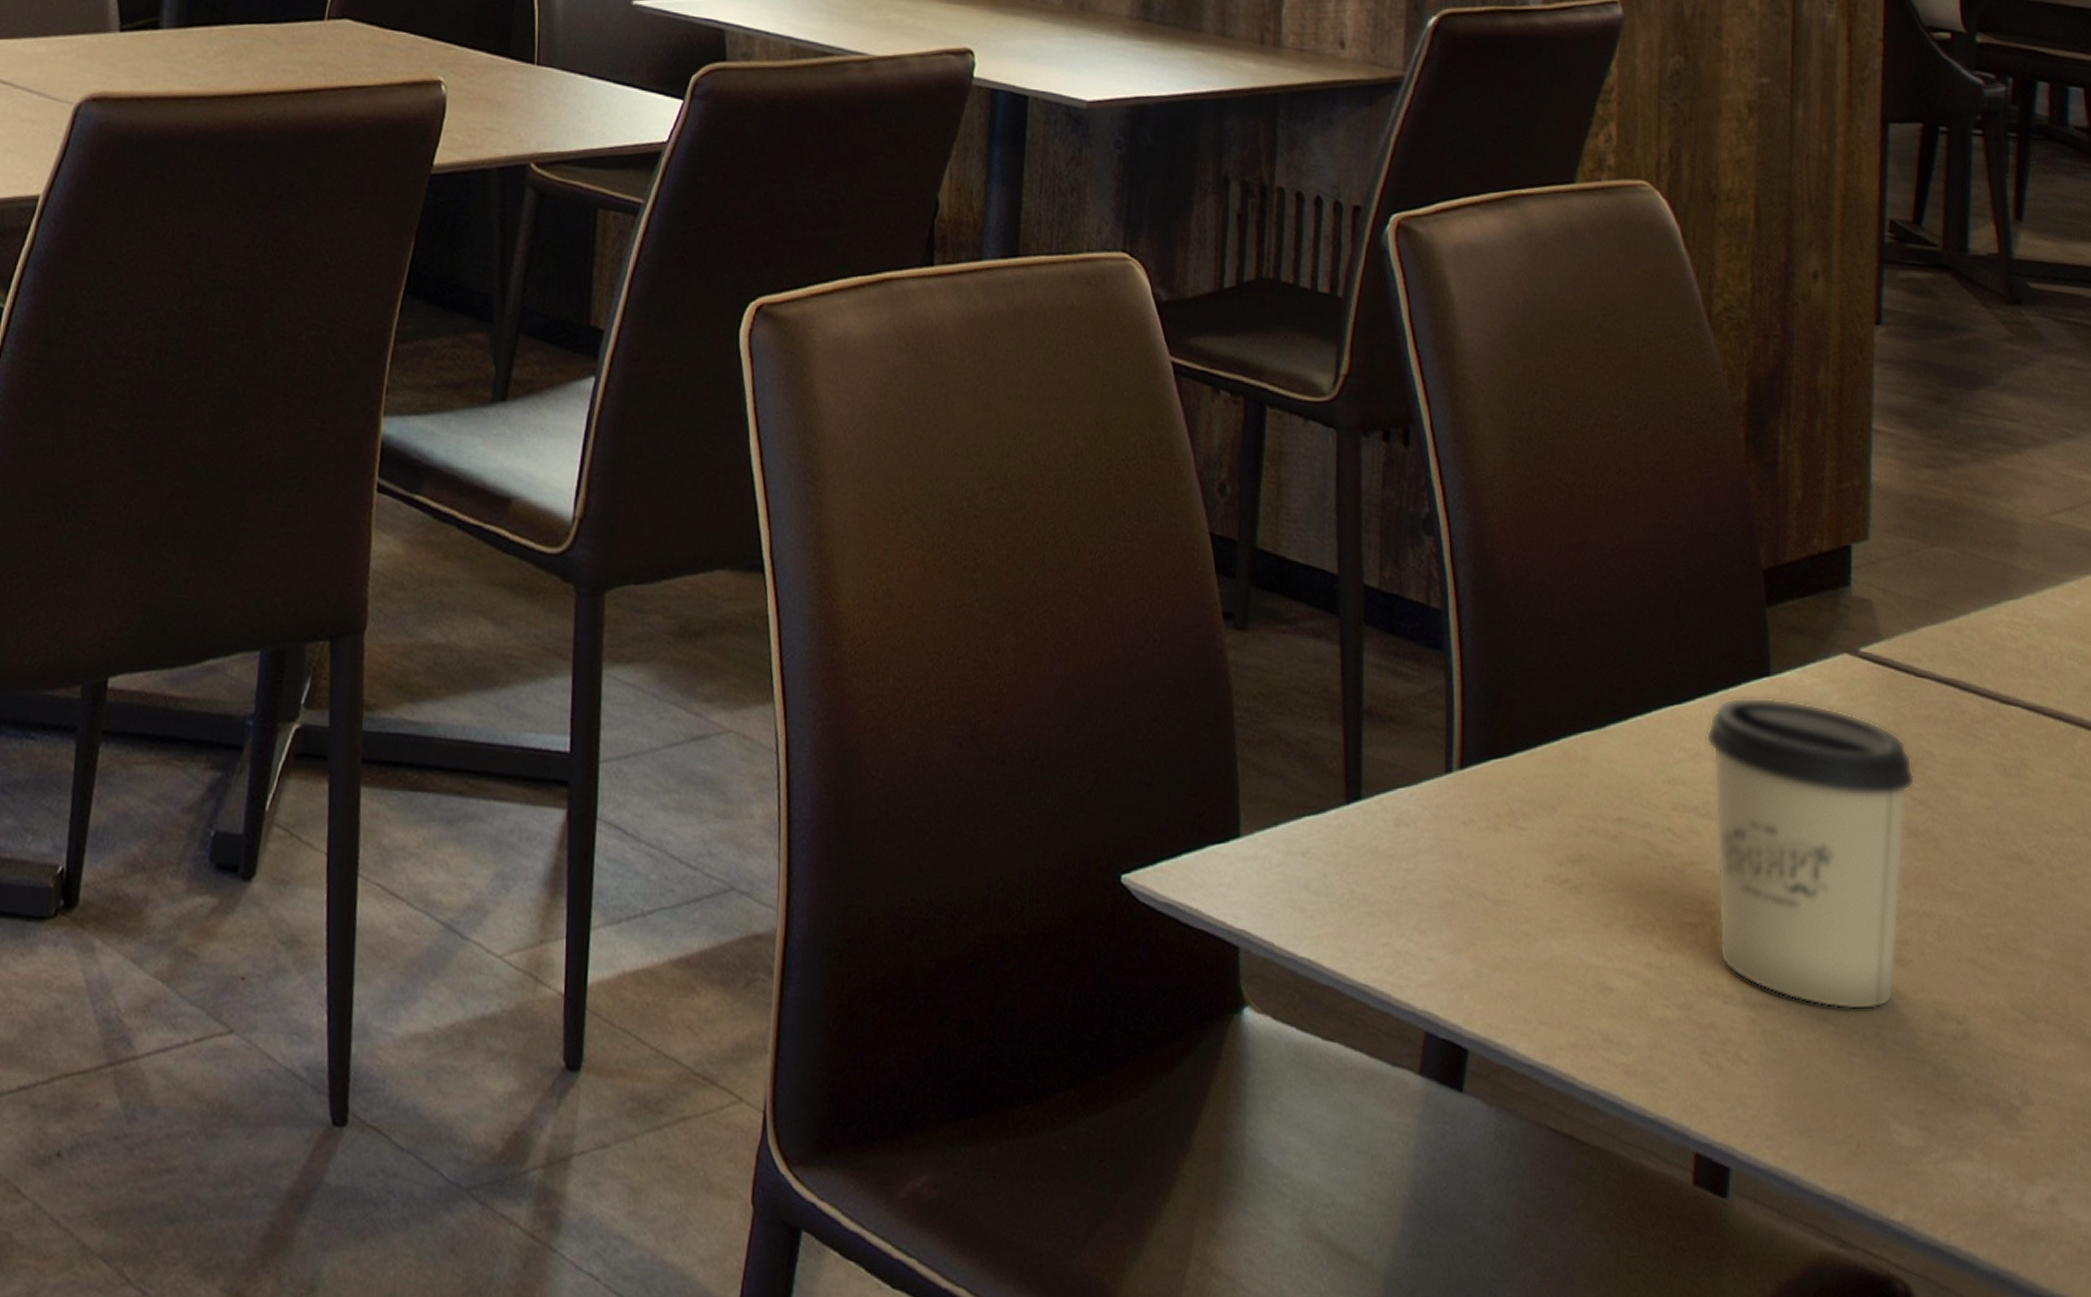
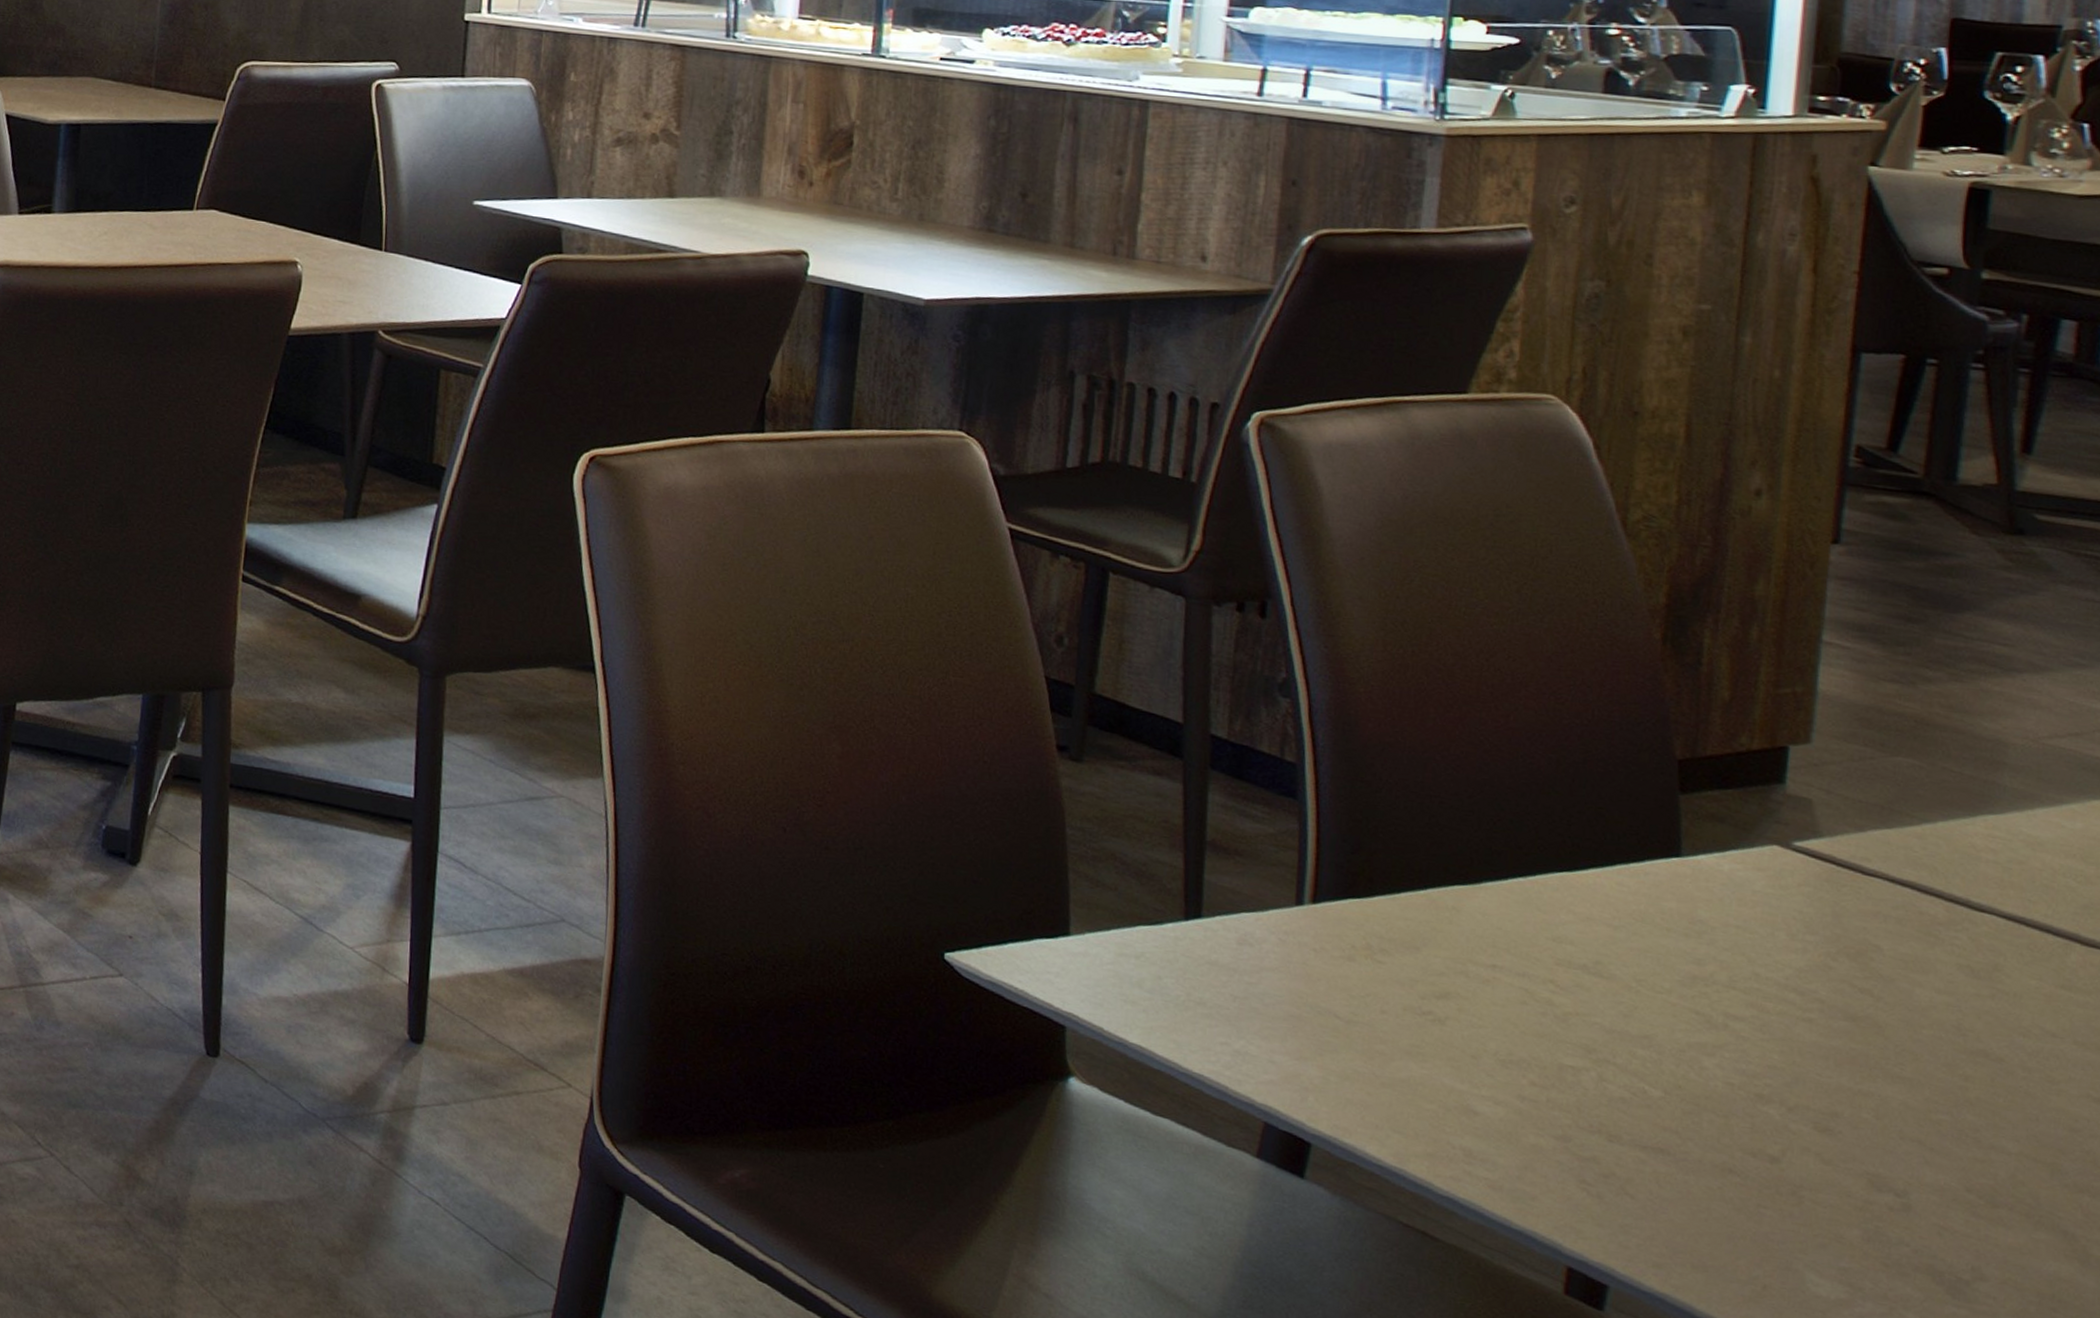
cup: present [1706,697,1915,1011] -> none [1599,872,1856,1170]

